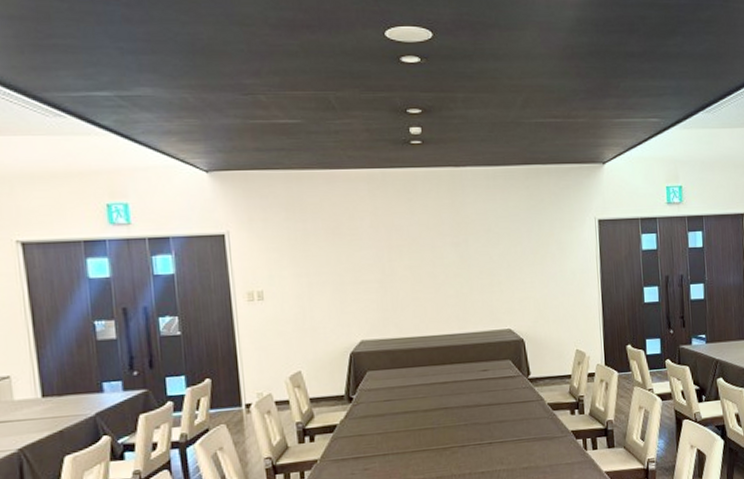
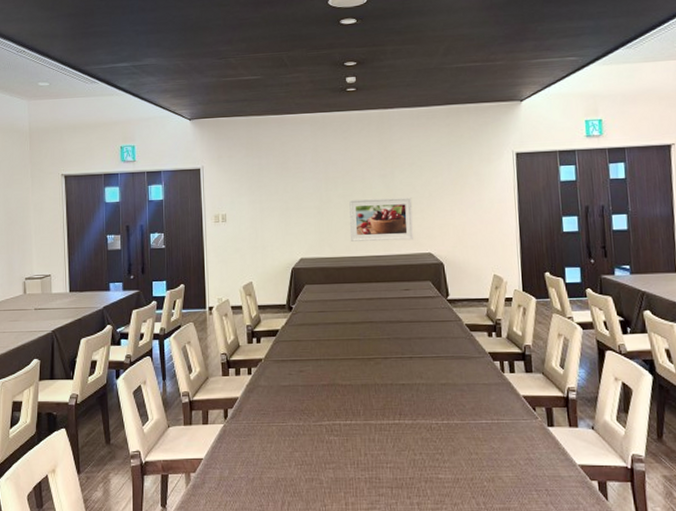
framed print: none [417,268,492,319] -> present [349,197,414,242]

